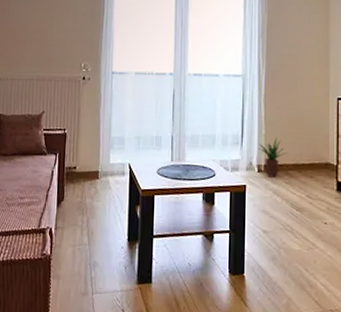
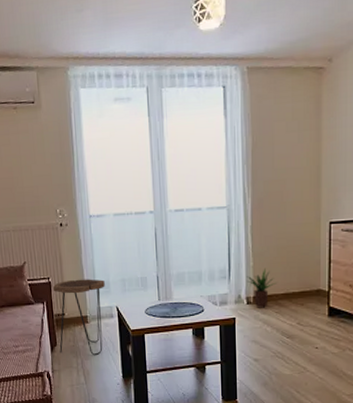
side table: none [66,133,120,215] -> present [53,279,105,356]

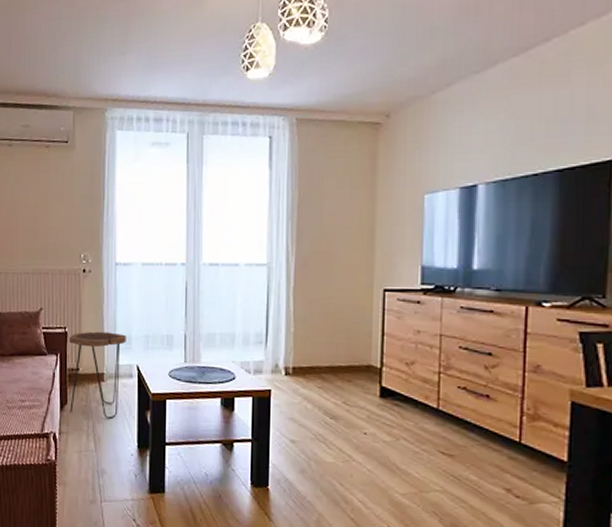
potted plant: present [247,268,277,308] -> none [286,335,321,382]

